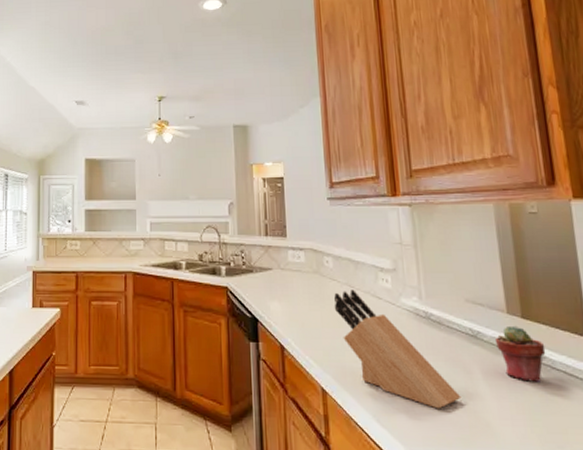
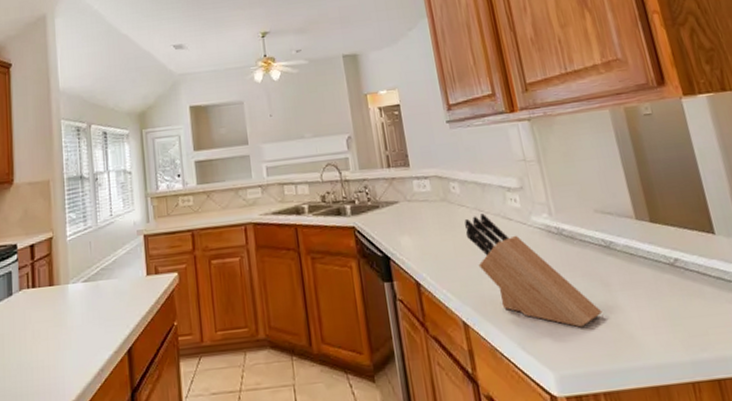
potted succulent: present [494,325,546,382] -> none [627,230,678,287]

